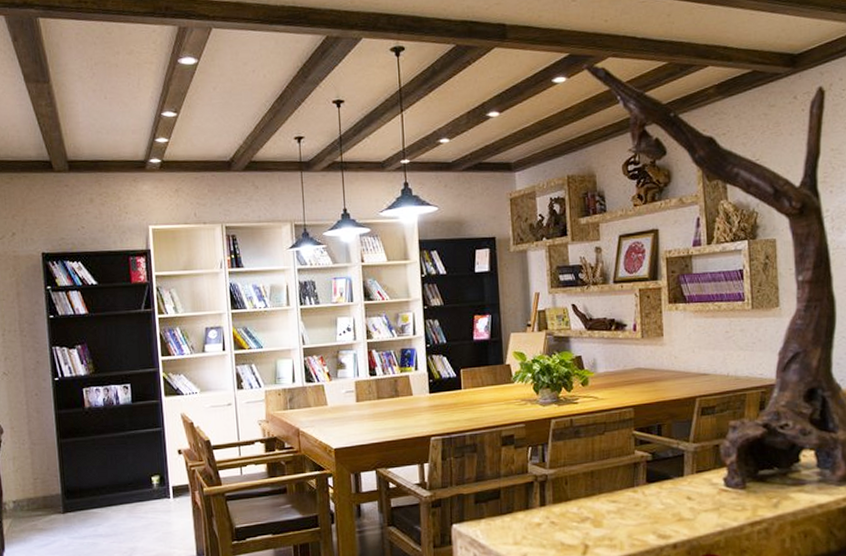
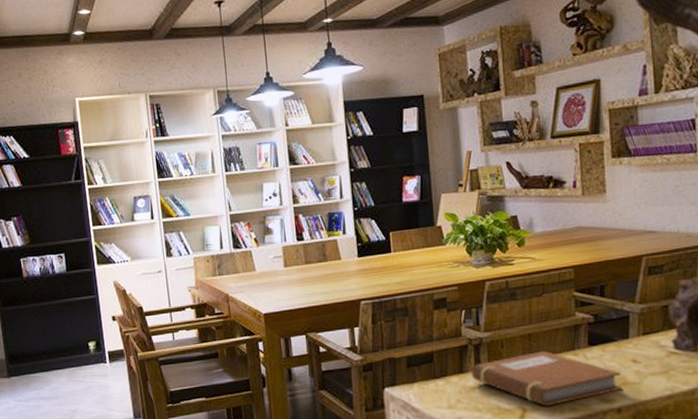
notebook: none [536,487,677,543] -> present [471,351,622,407]

